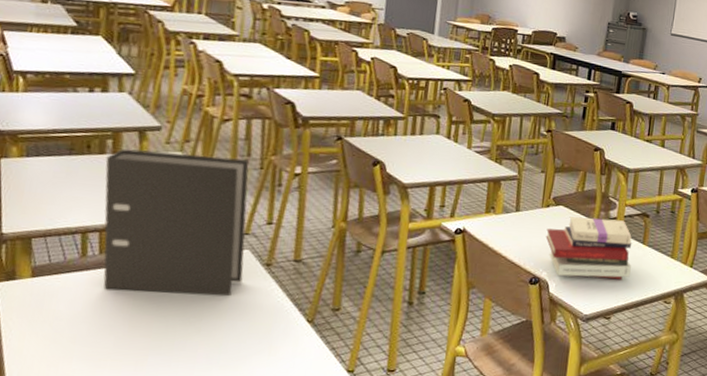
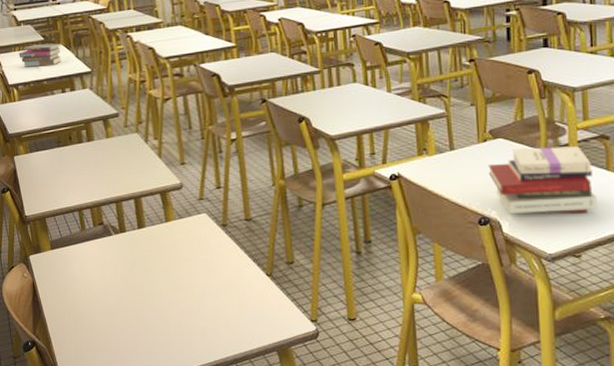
books: none [36,28,101,59] -> present [19,43,62,67]
binder: present [103,149,249,296] -> none [84,132,206,257]

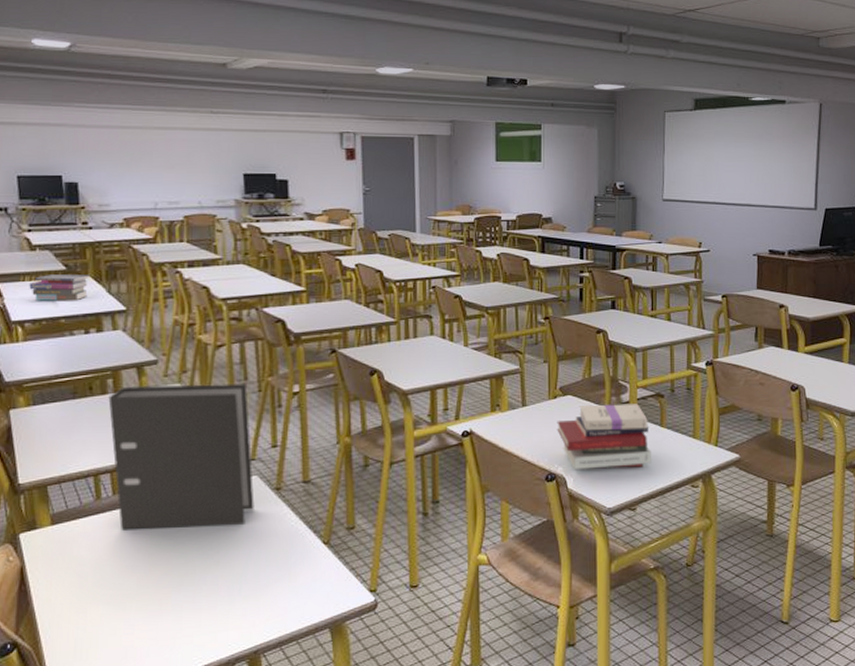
binder: none [84,132,206,257] -> present [108,384,254,530]

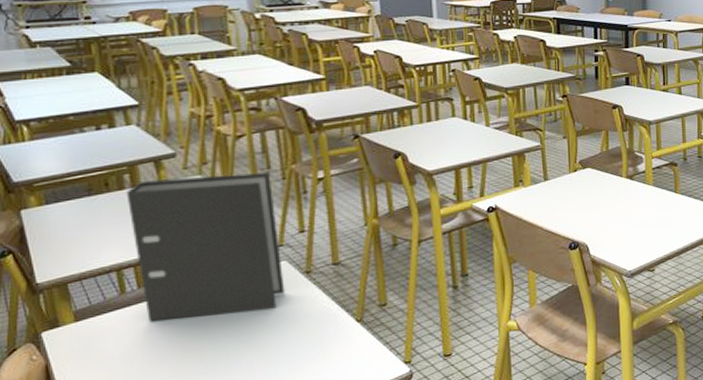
books: present [29,275,90,301] -> none [32,70,97,99]
books: present [557,404,651,469] -> none [578,173,667,237]

